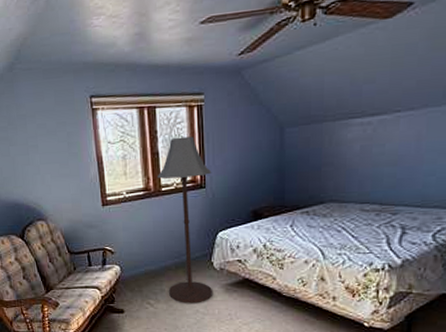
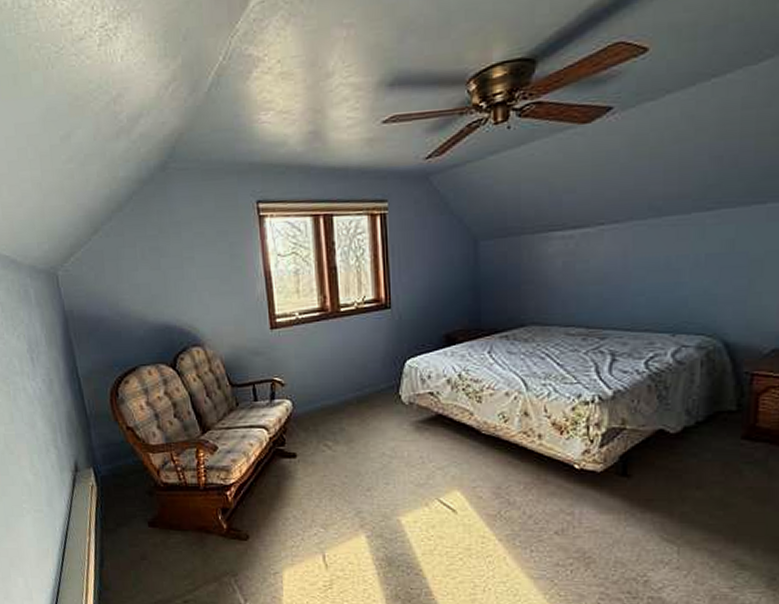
floor lamp: present [156,136,213,303] -> none [334,249,402,445]

